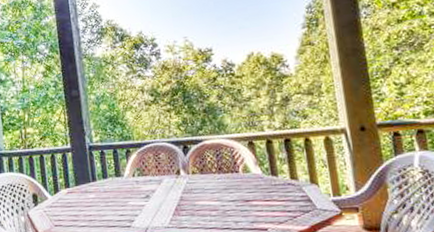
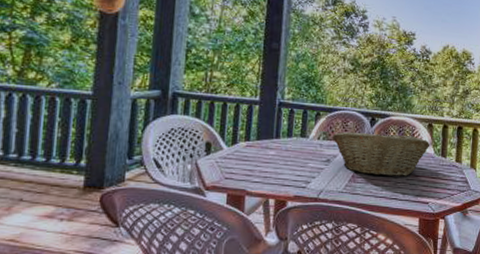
fruit basket: none [146,158,256,207] -> present [332,131,430,177]

